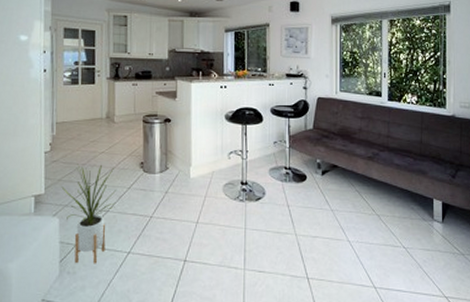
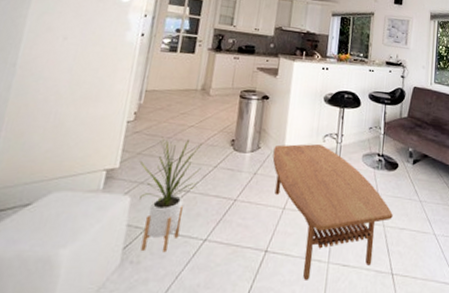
coffee table: none [181,161,304,286] -> present [272,143,393,282]

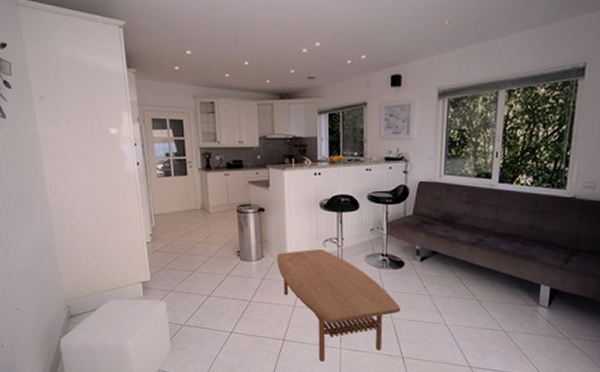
house plant: present [139,136,202,253] -> none [165,253,216,342]

